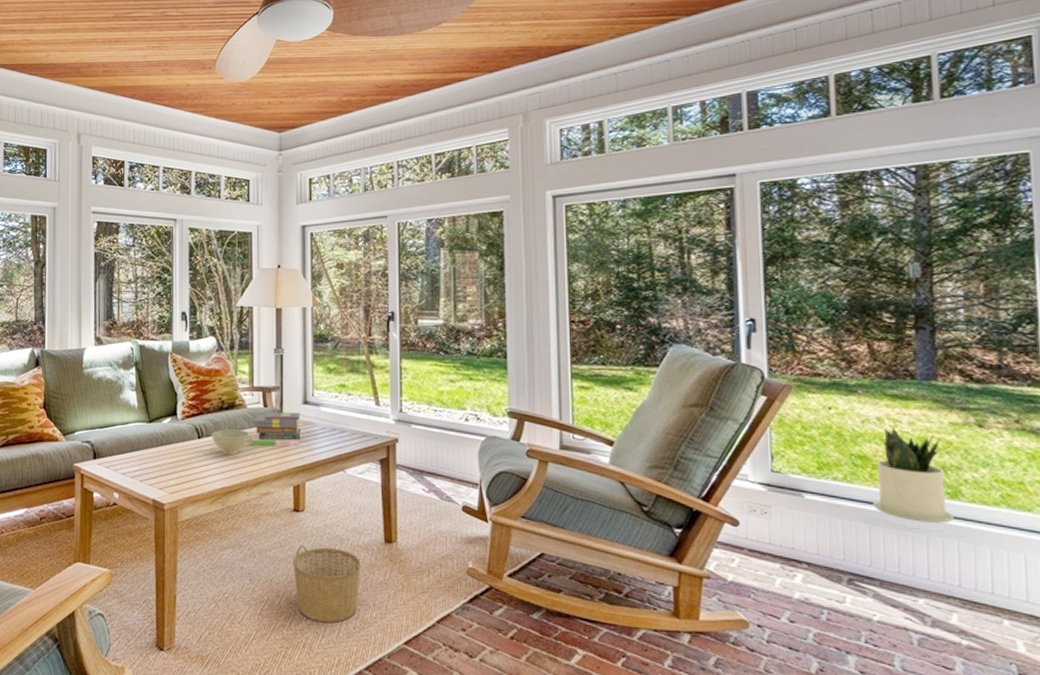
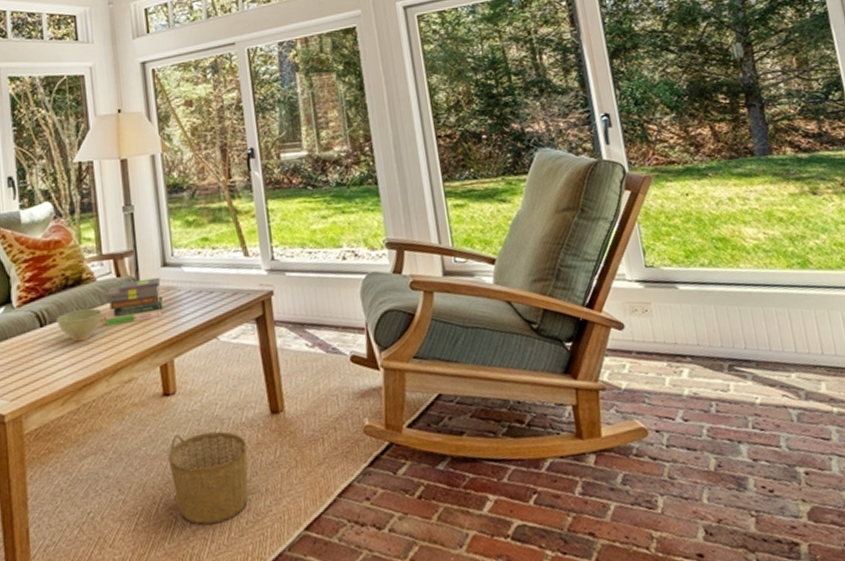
planter: present [872,427,955,523] -> none [735,205,808,297]

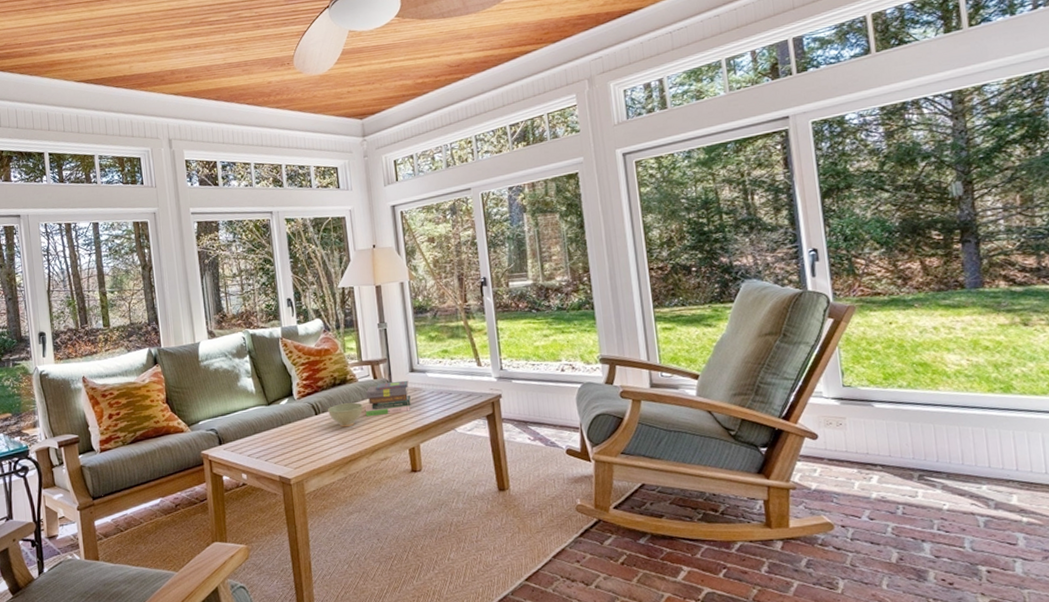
basket: present [167,431,248,525] -> none [415,501,480,571]

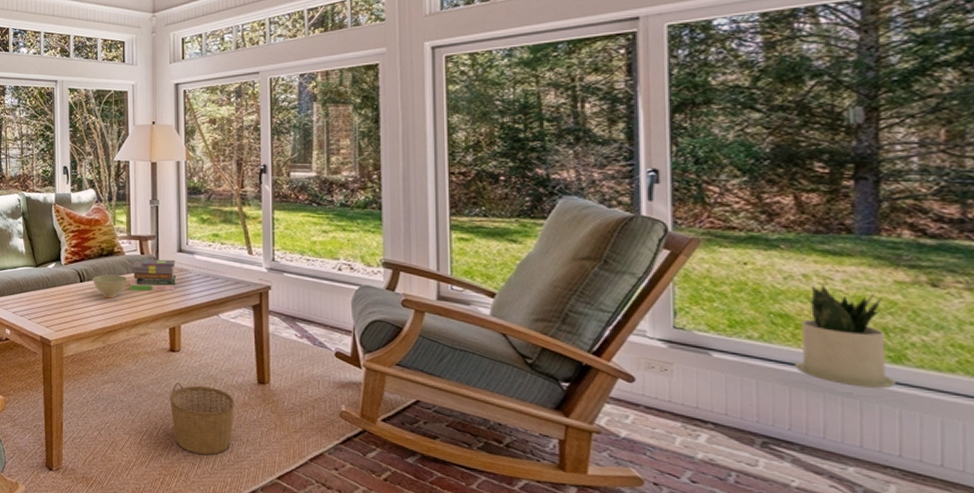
basket: none [415,501,480,571] -> present [169,382,234,456]
planter: none [935,334,1009,417] -> present [794,285,897,389]

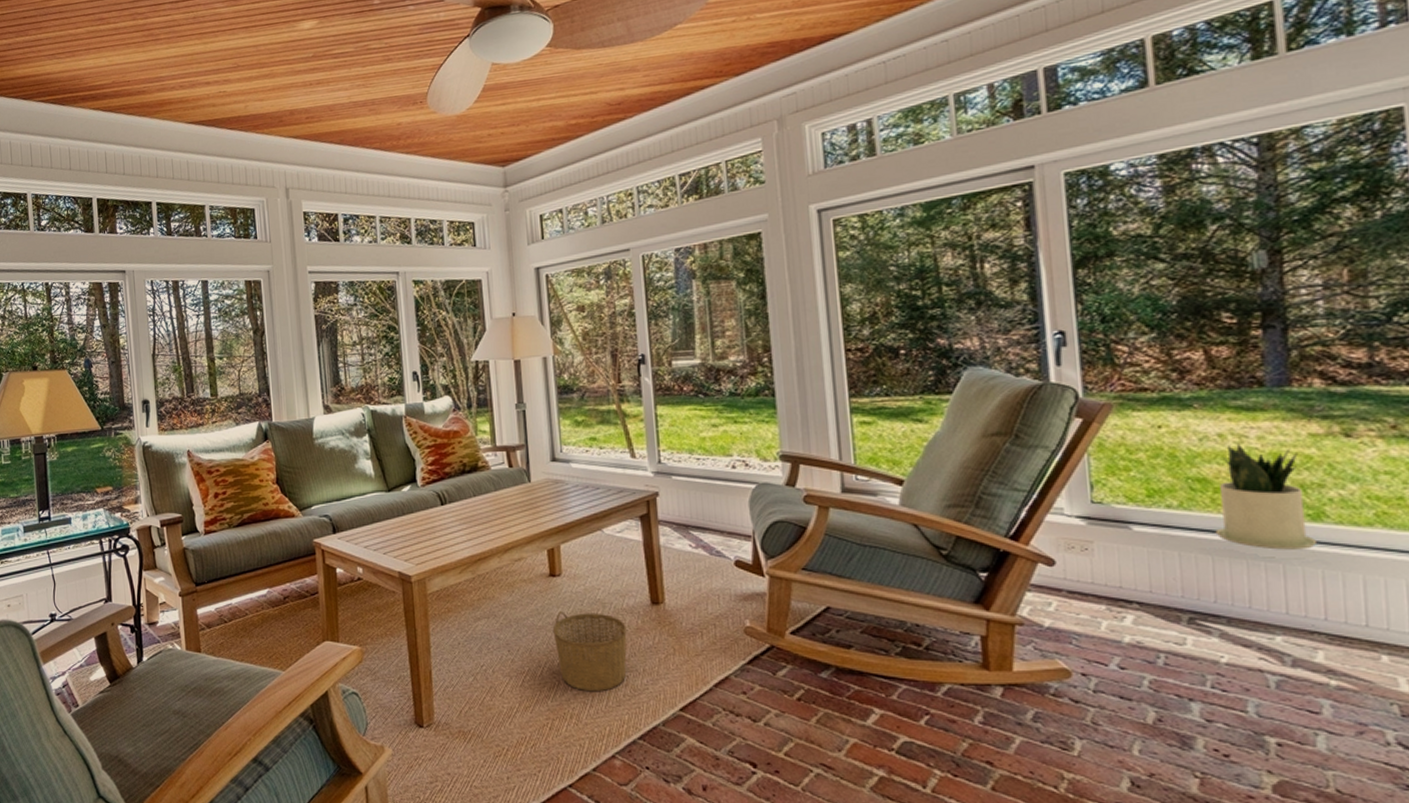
bowl: present [92,274,128,298] -> none [454,493,496,521]
books: present [129,259,177,292] -> none [497,470,552,511]

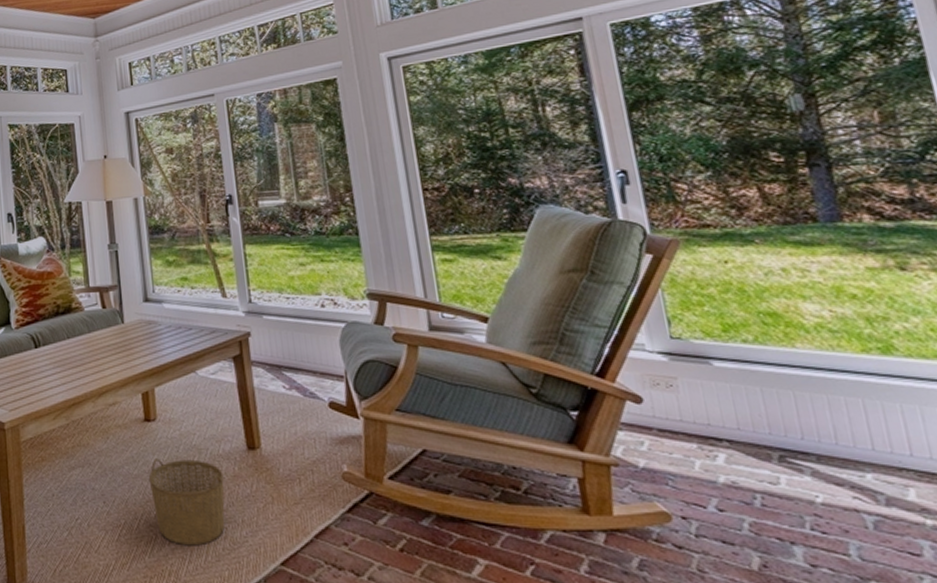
planter: present [1215,444,1318,550] -> none [790,278,891,384]

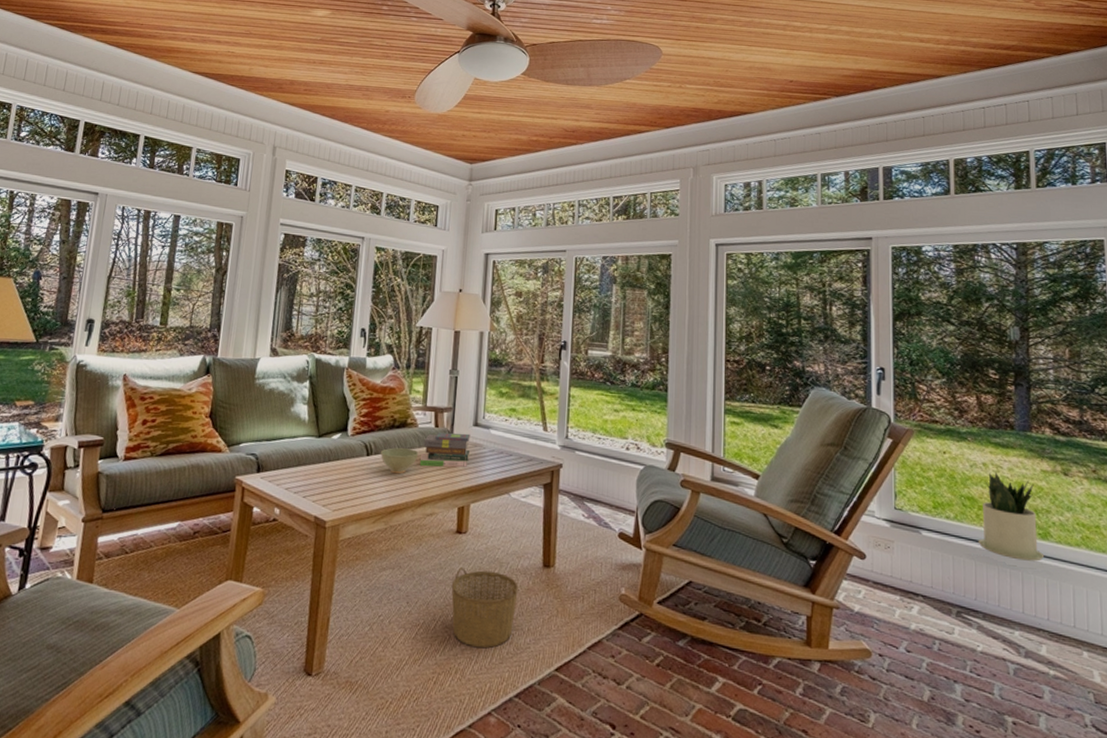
bowl: none [48,335,90,364] -> present [380,447,419,474]
books: none [91,311,146,353] -> present [419,433,471,468]
planter: none [790,278,891,384] -> present [978,472,1045,562]

